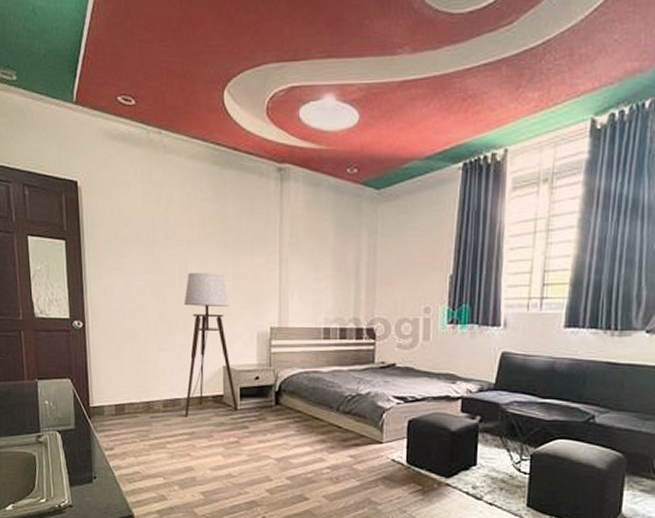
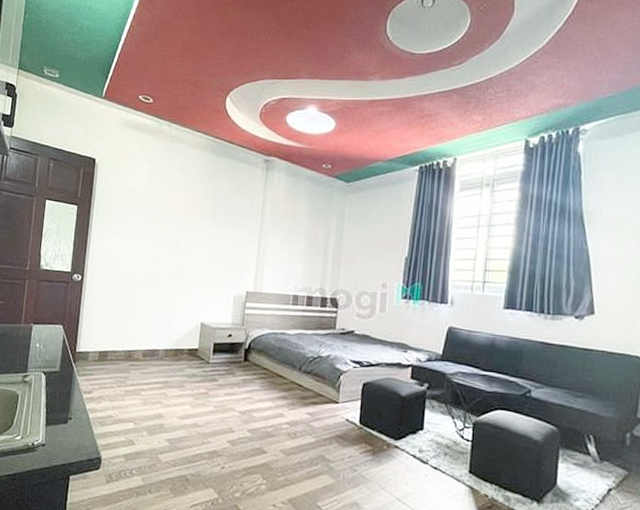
floor lamp: present [160,273,237,417] -> none [139,240,213,367]

